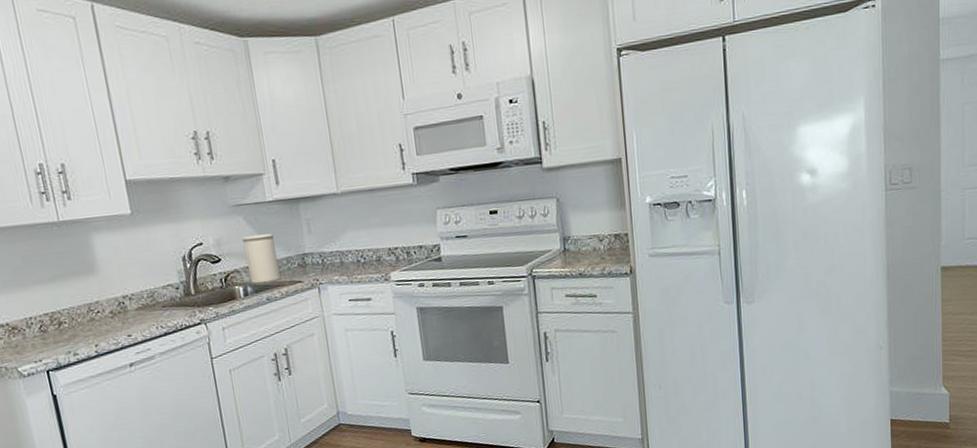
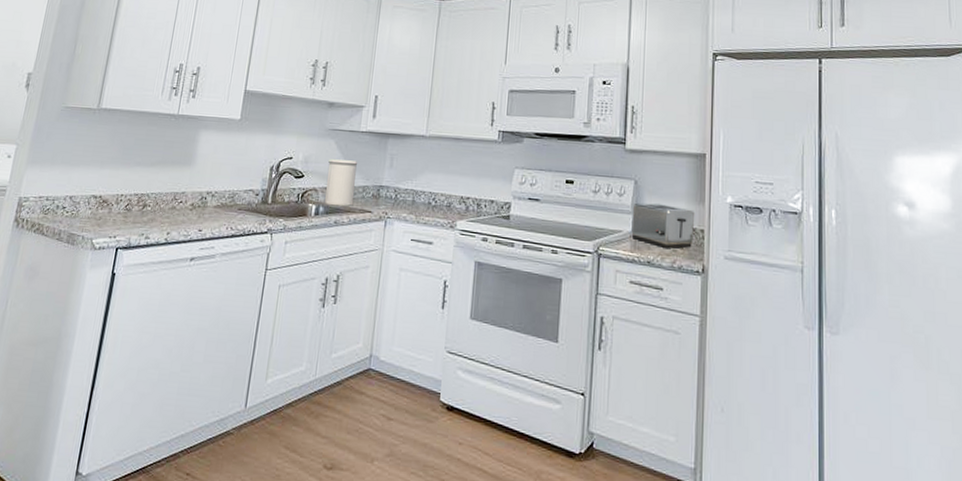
toaster: none [558,216,619,258] -> present [631,202,695,249]

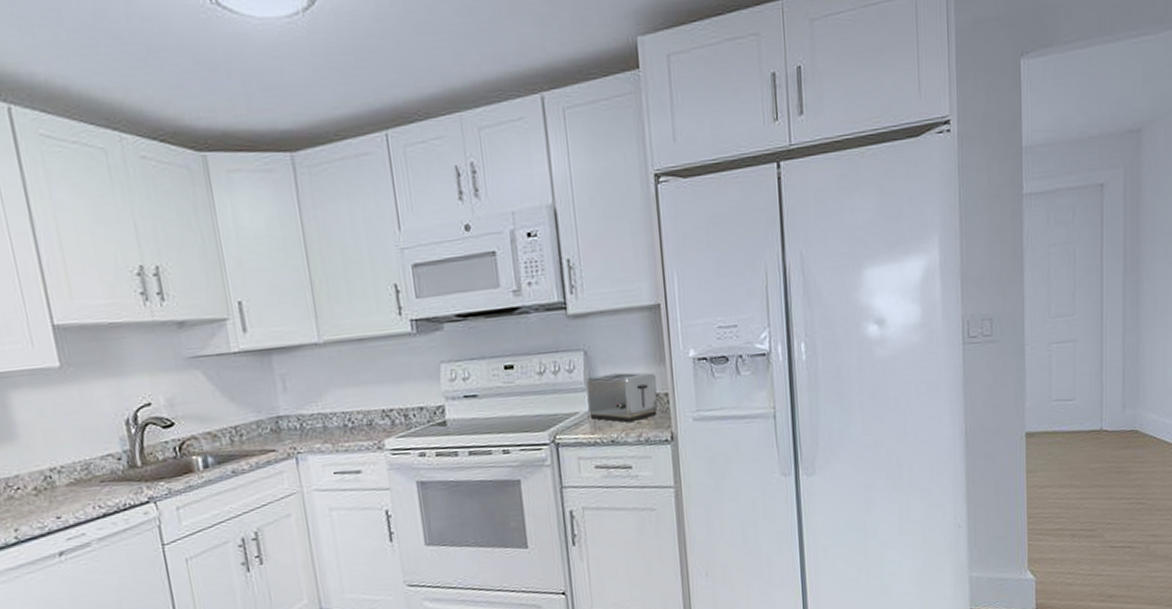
canister: present [325,159,358,207] -> none [200,391,250,454]

